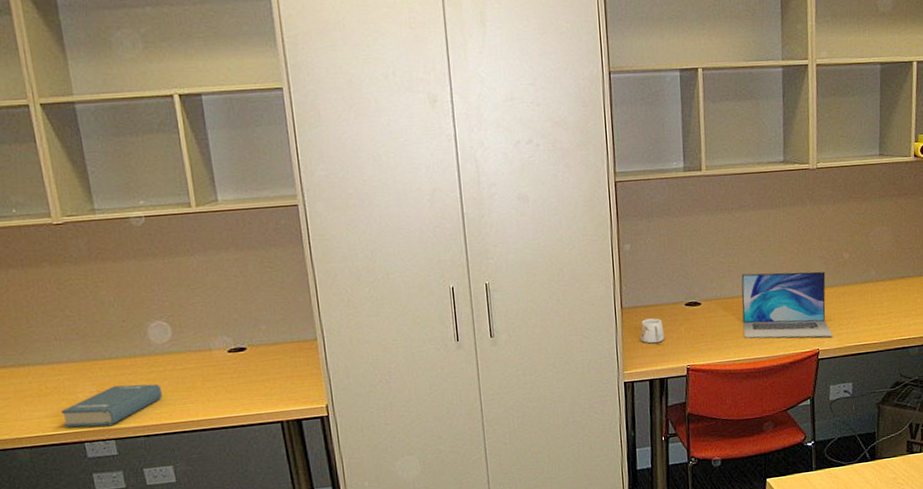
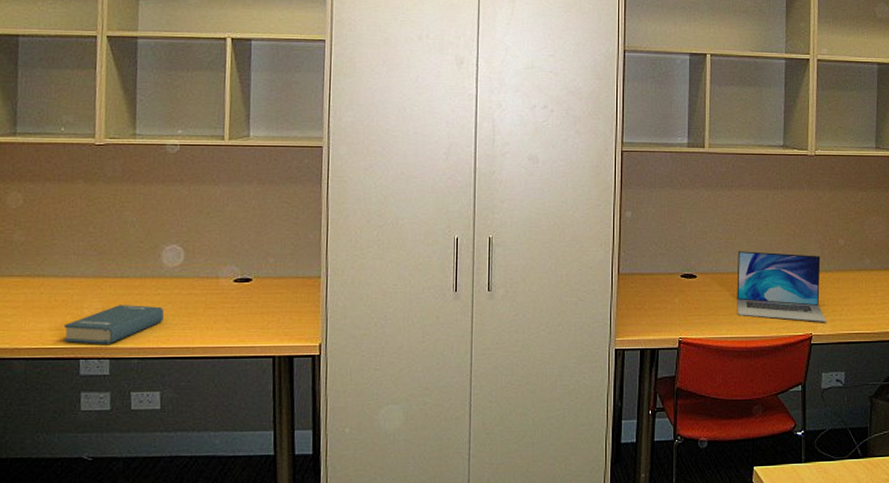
mug: present [640,318,665,344] -> none [635,287,659,312]

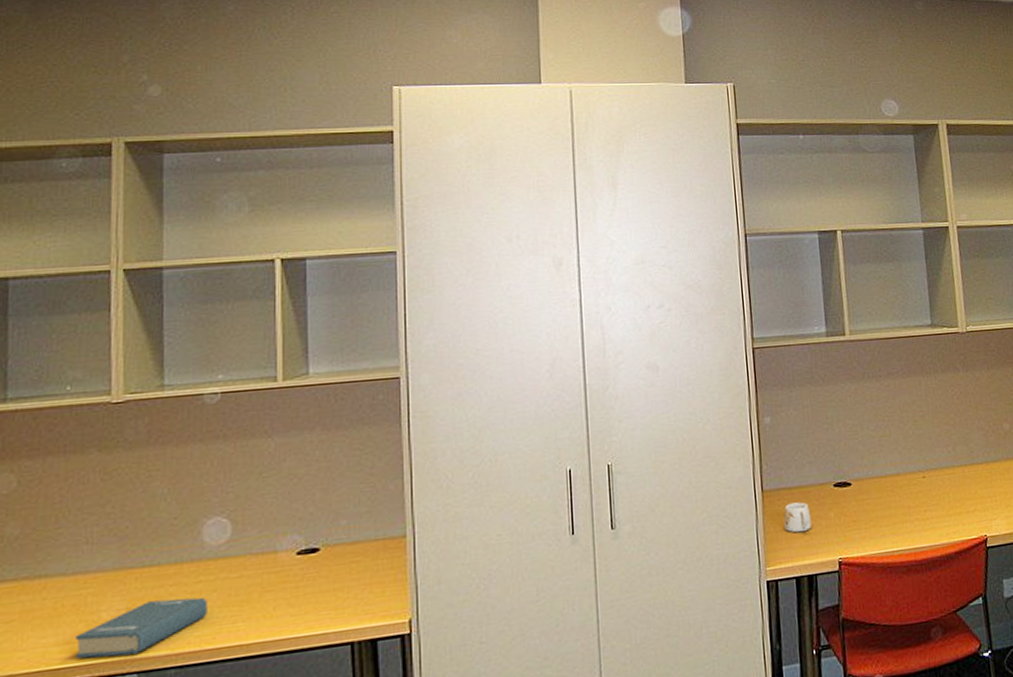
mug: none [635,287,659,312] -> present [784,502,812,533]
laptop: present [737,251,826,322] -> none [894,444,1001,524]

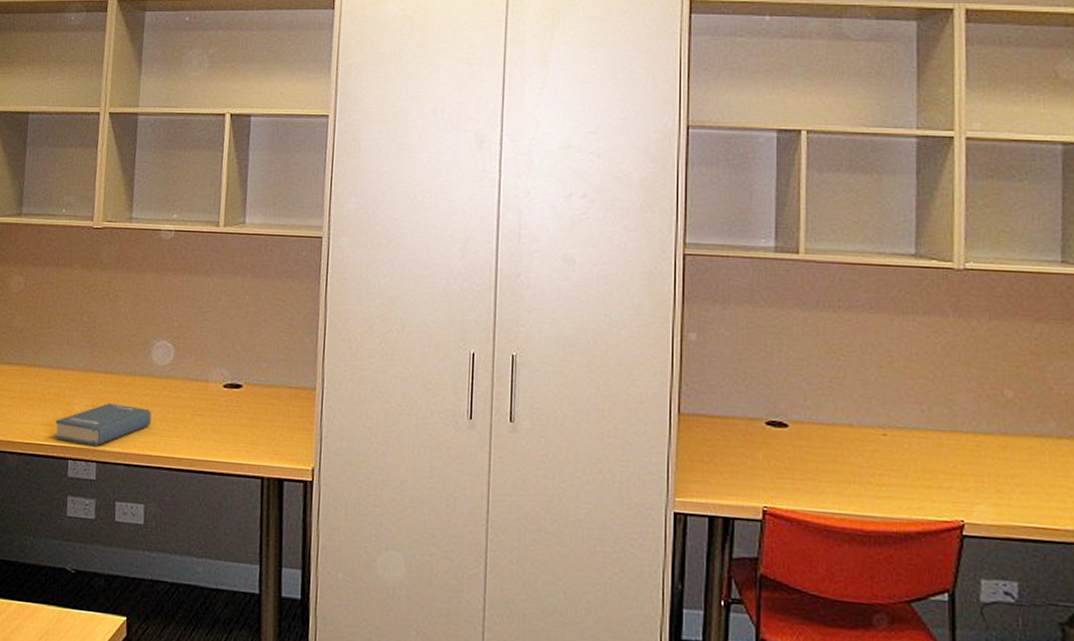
mug: present [784,502,812,533] -> none [701,433,734,468]

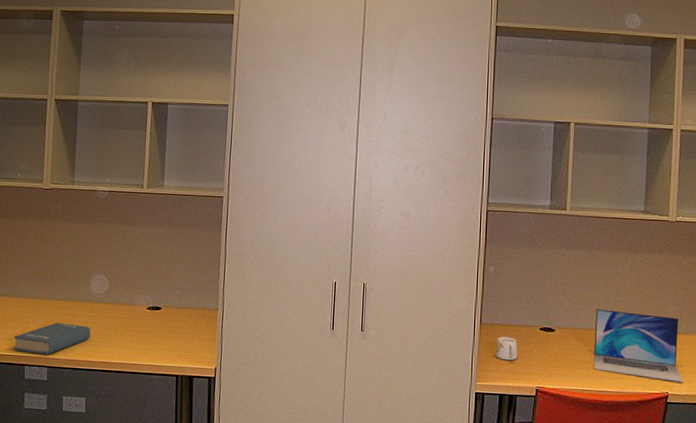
mug: none [701,433,734,468] -> present [495,336,518,361]
laptop: none [847,395,986,506] -> present [593,309,683,382]

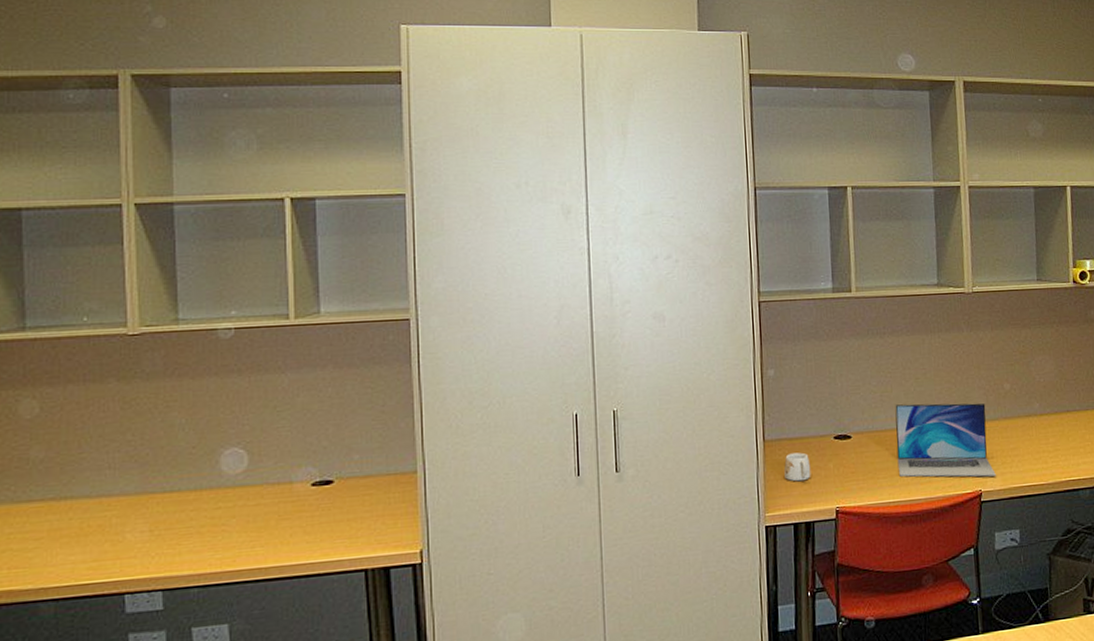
book: present [13,323,91,355] -> none [101,522,227,575]

